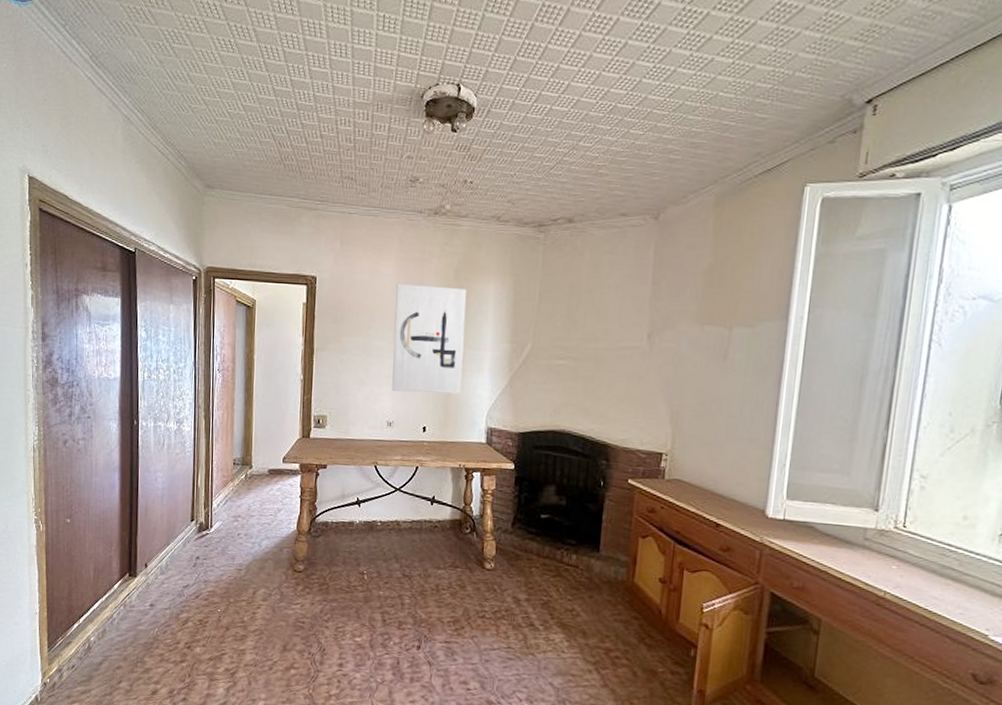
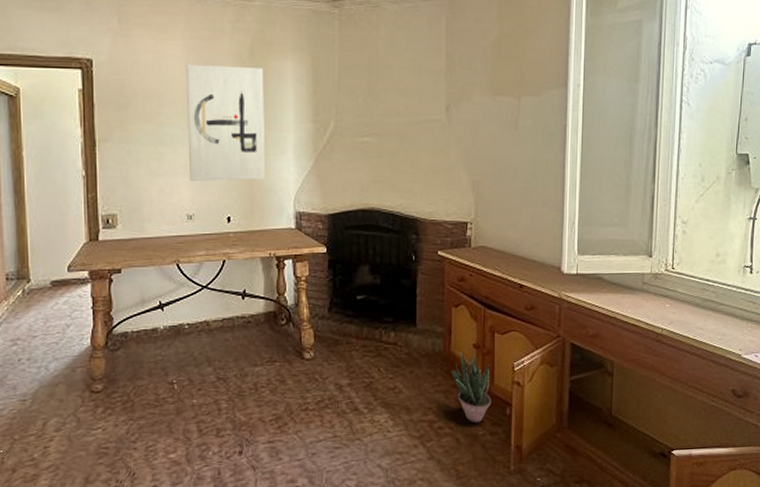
potted plant: none [632,584,676,660] -> present [451,352,491,423]

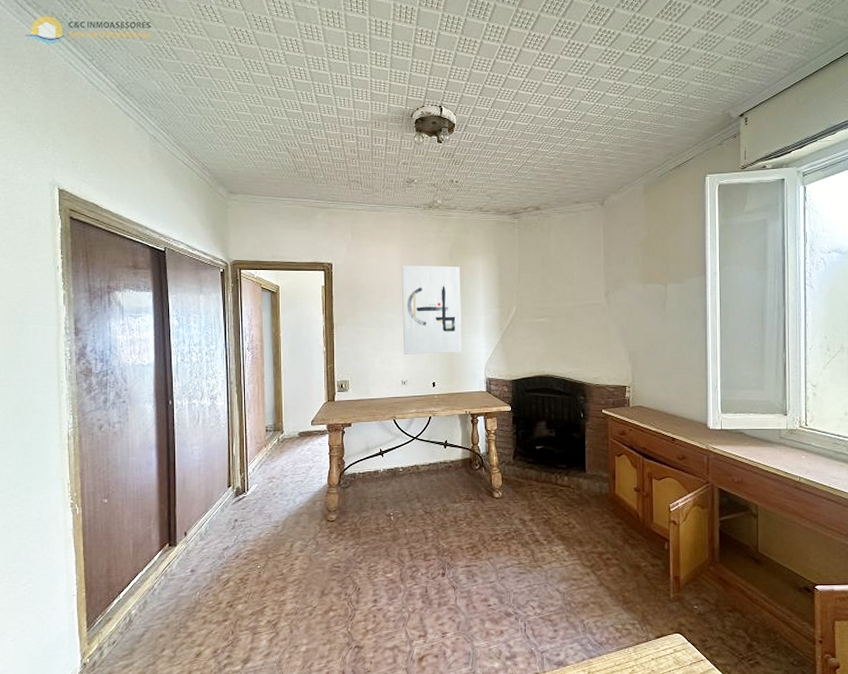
potted plant: present [451,352,491,423] -> none [616,494,651,556]

